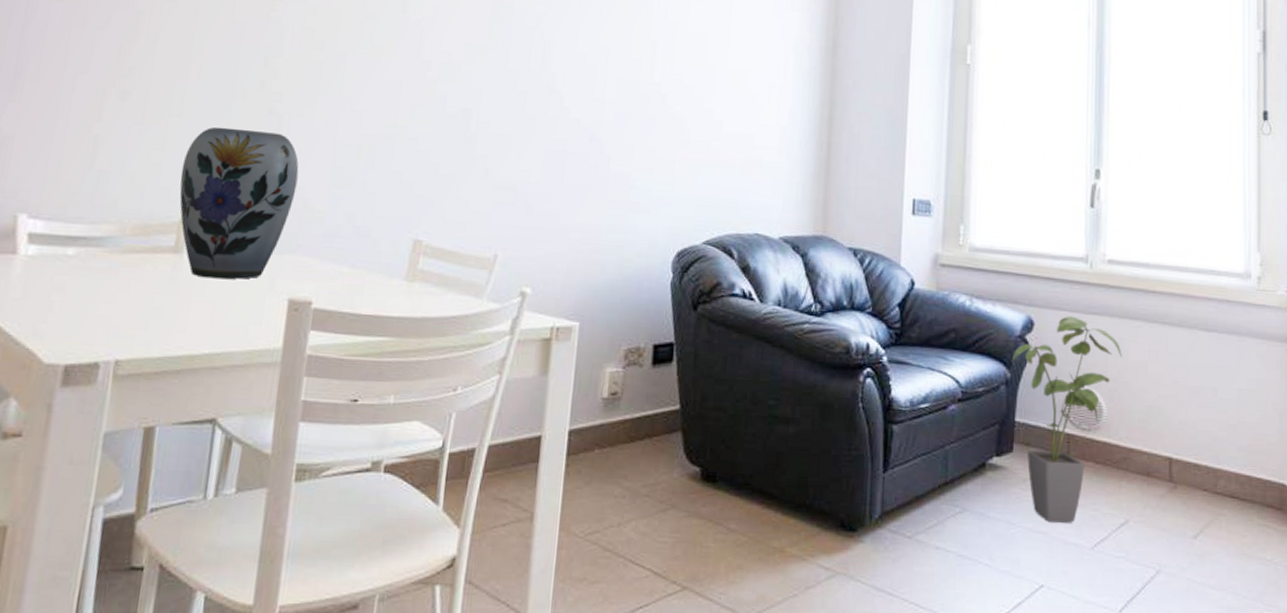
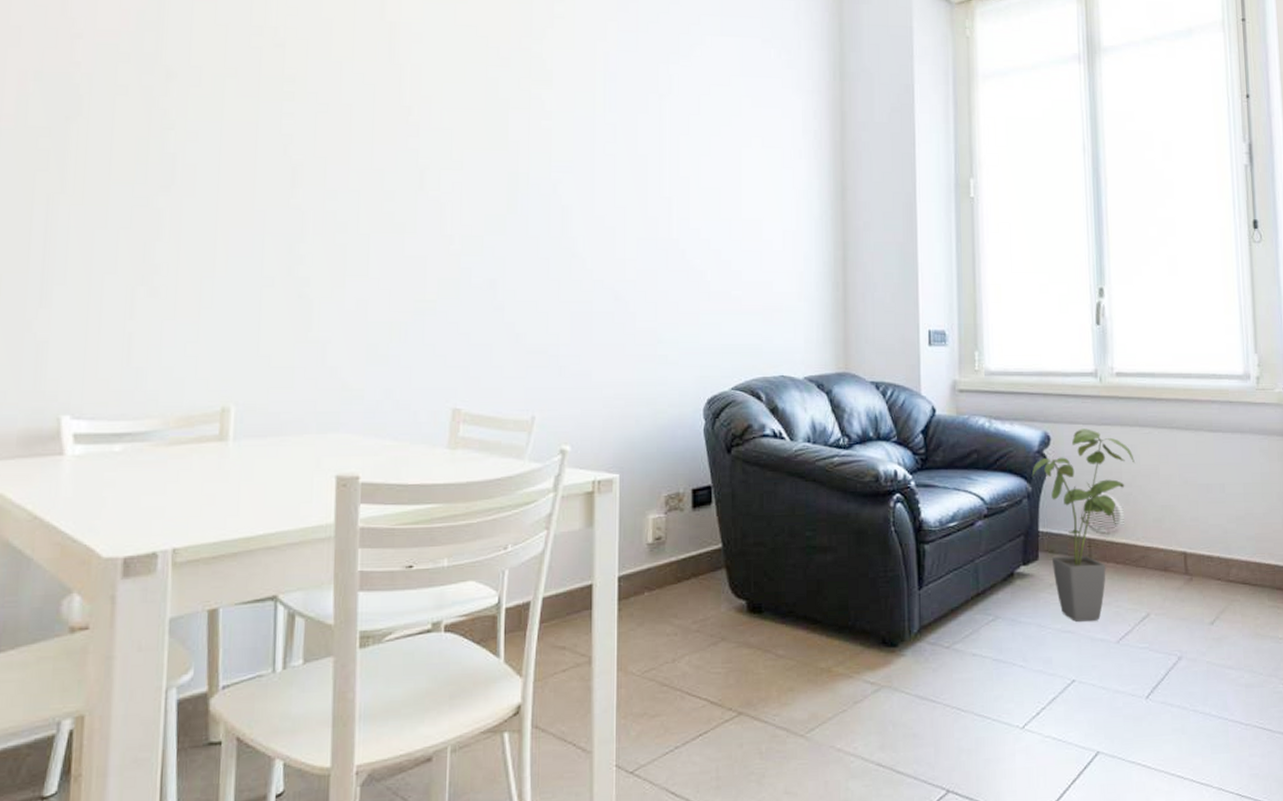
vase: present [179,126,299,280] -> none [218,315,334,463]

